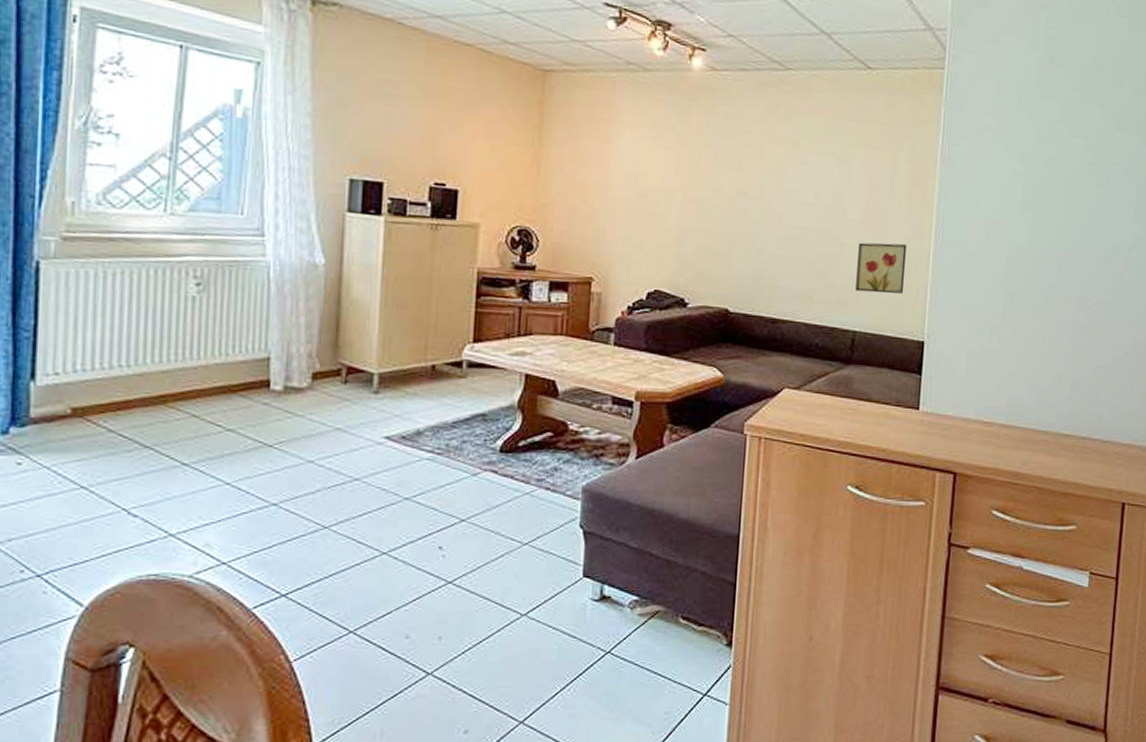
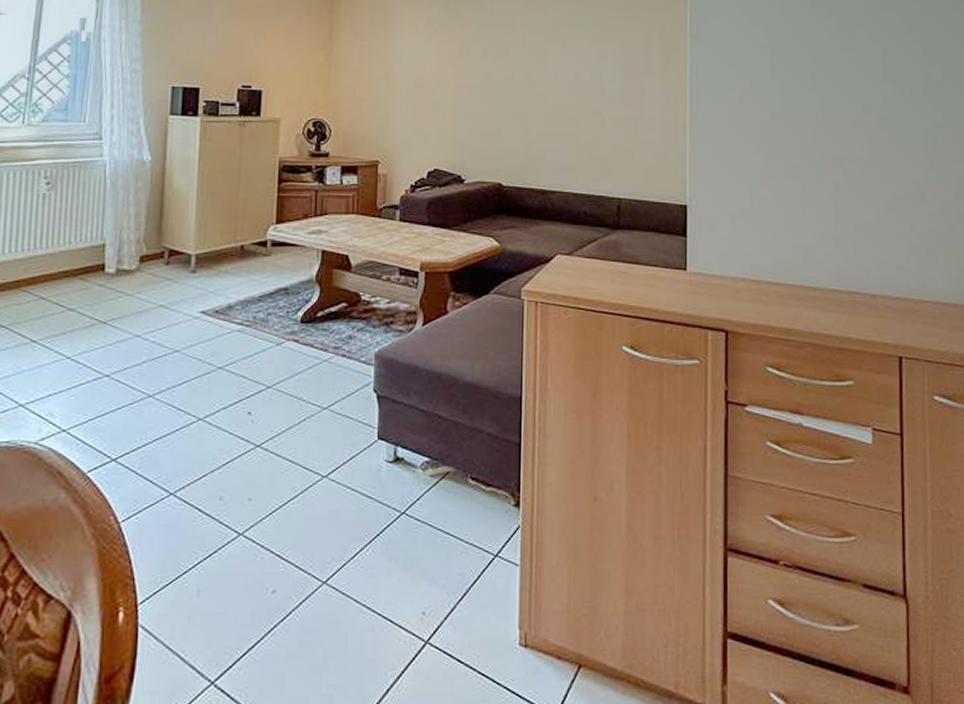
wall art: present [856,242,907,294] -> none [618,115,664,162]

